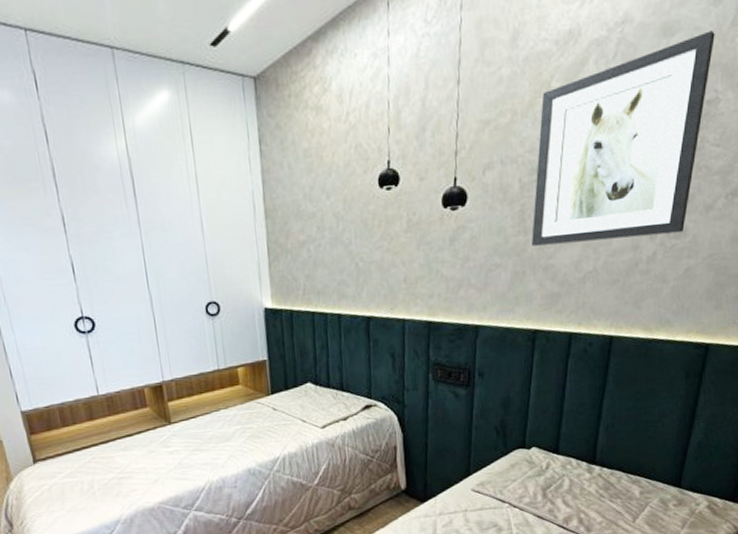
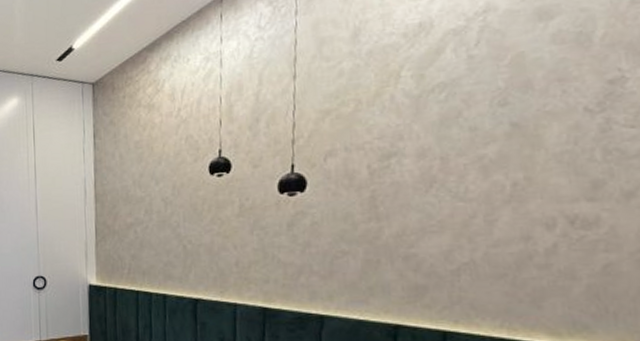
wall art: present [532,30,715,246] -> none [386,10,610,234]

